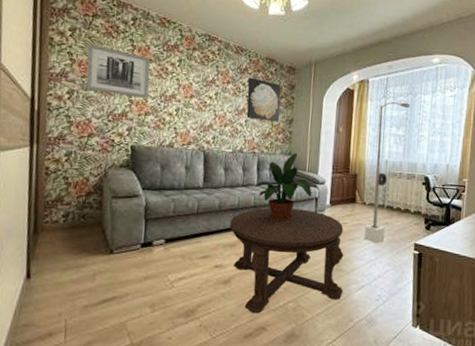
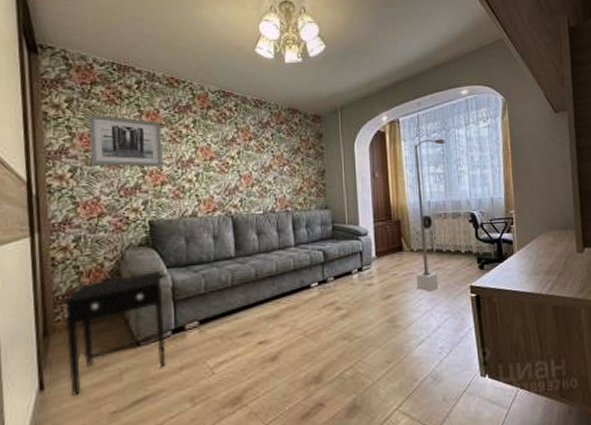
side table: none [51,191,138,287] -> present [64,271,165,396]
coffee table: present [230,207,344,314] -> none [270,265,403,390]
wall art: present [246,77,282,122] -> none [272,131,311,176]
potted plant: present [251,152,312,222] -> none [289,205,355,283]

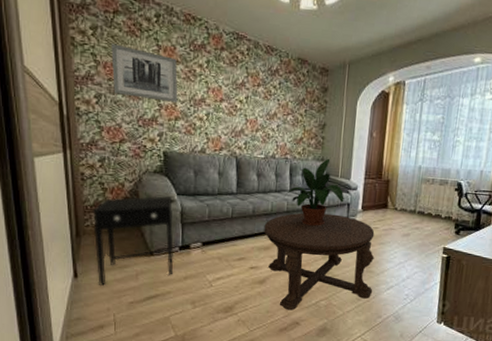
coffee table: none [270,265,403,390] -> present [264,213,375,311]
potted plant: none [289,205,355,283] -> present [284,158,344,226]
street lamp: present [415,138,446,292] -> none [394,105,448,248]

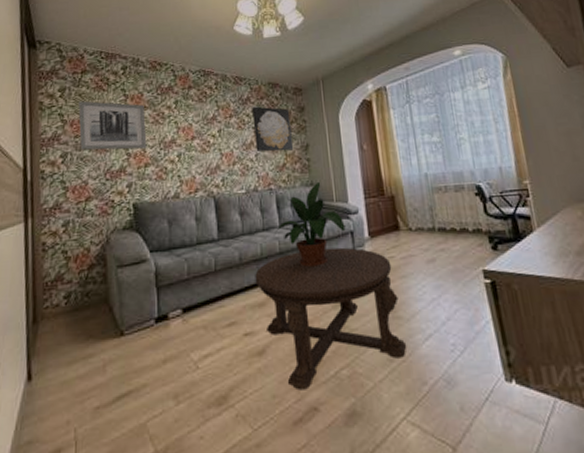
side table: present [92,196,174,286] -> none [53,256,148,388]
wall art: none [278,79,314,127] -> present [252,106,294,152]

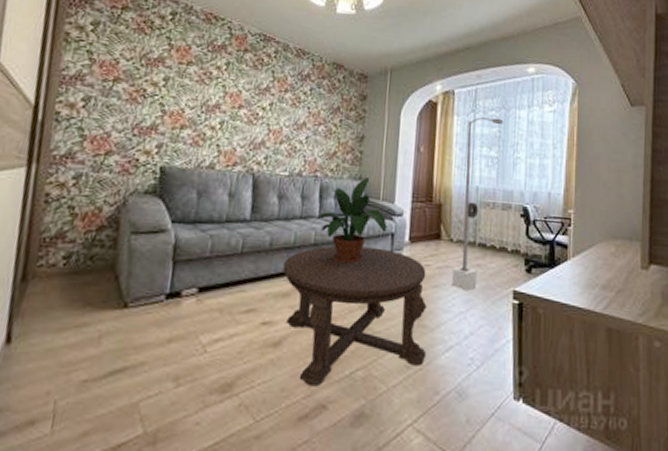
wall art: present [78,101,147,151] -> none [107,41,191,109]
wall art: present [252,106,294,152] -> none [307,85,351,139]
street lamp: none [405,104,445,278] -> present [451,117,504,292]

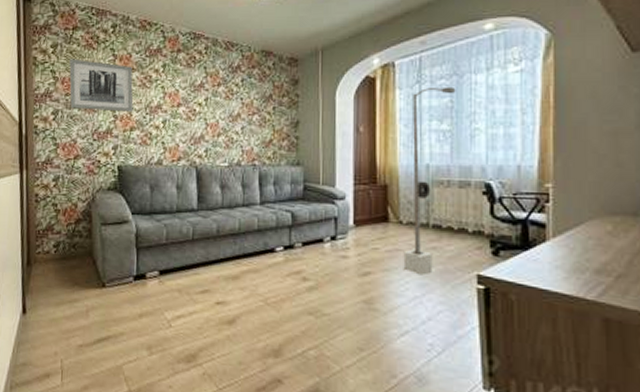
wall art: none [107,41,191,109] -> present [69,59,134,112]
coffee table: present [283,246,427,387] -> none [231,231,380,363]
potted plant: present [311,176,387,264] -> none [253,161,329,248]

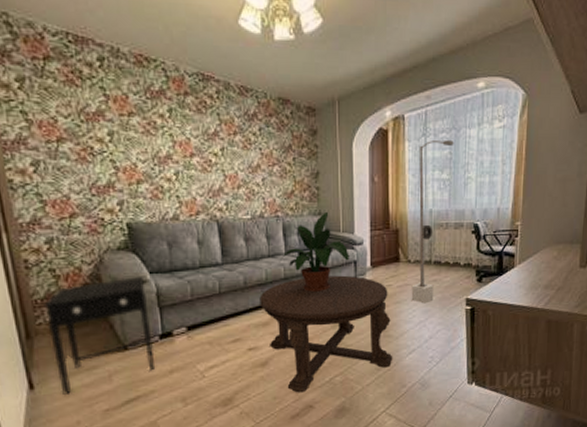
side table: none [44,216,127,324] -> present [43,277,154,395]
wall art: present [69,59,134,112] -> none [45,97,138,163]
coffee table: none [231,231,380,363] -> present [259,275,393,393]
potted plant: none [253,161,329,248] -> present [279,211,349,292]

